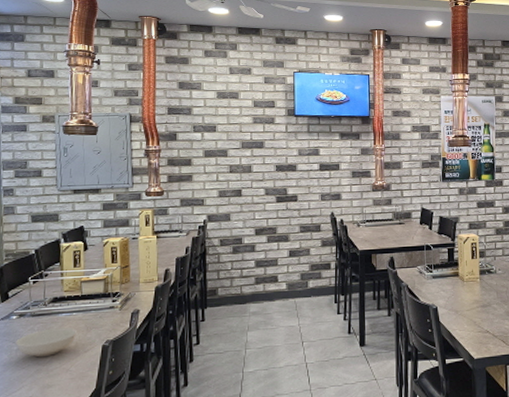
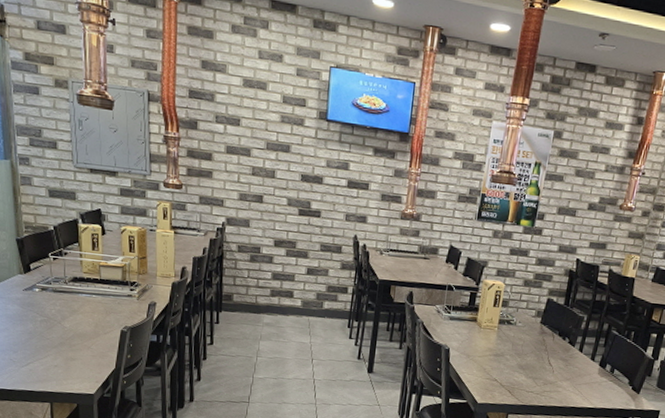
bowl: present [16,327,77,358] -> none [40,306,96,332]

